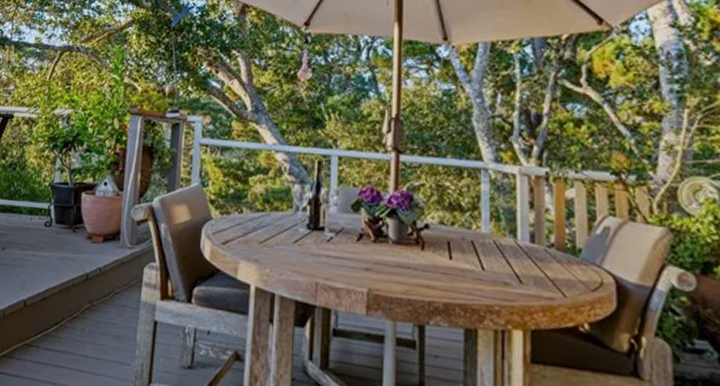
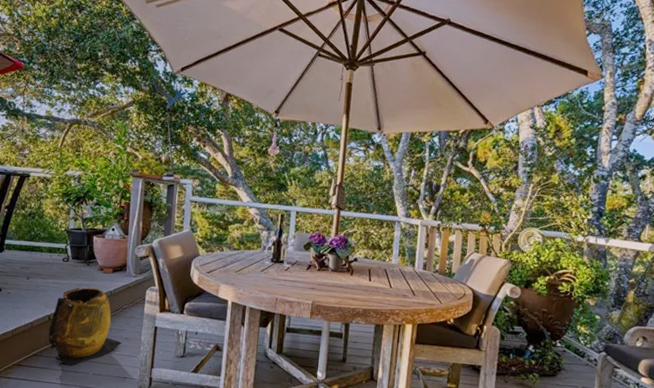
planter pot: none [22,262,112,375] -> present [48,287,122,366]

